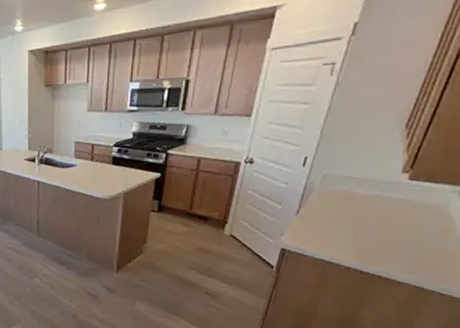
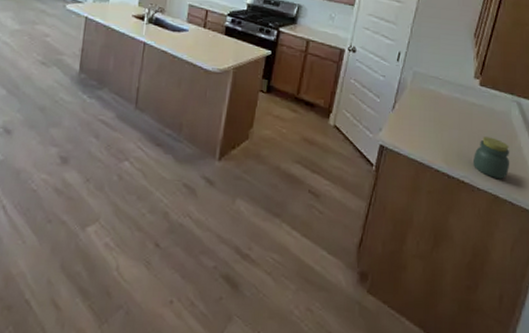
jar: none [394,231,444,271] -> present [474,137,510,179]

